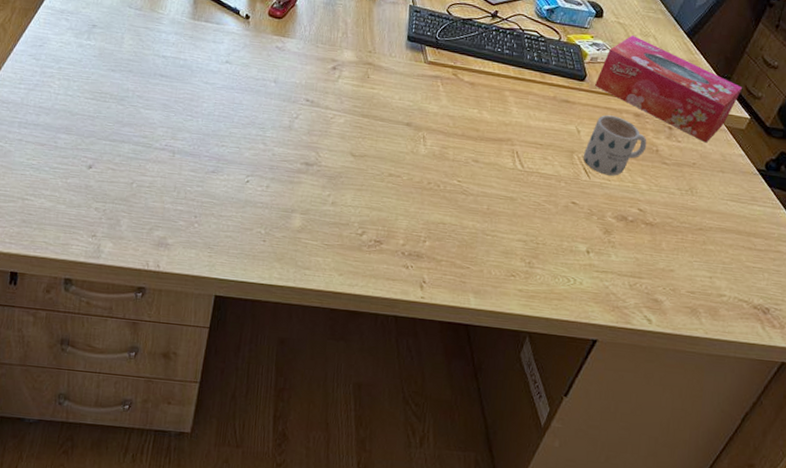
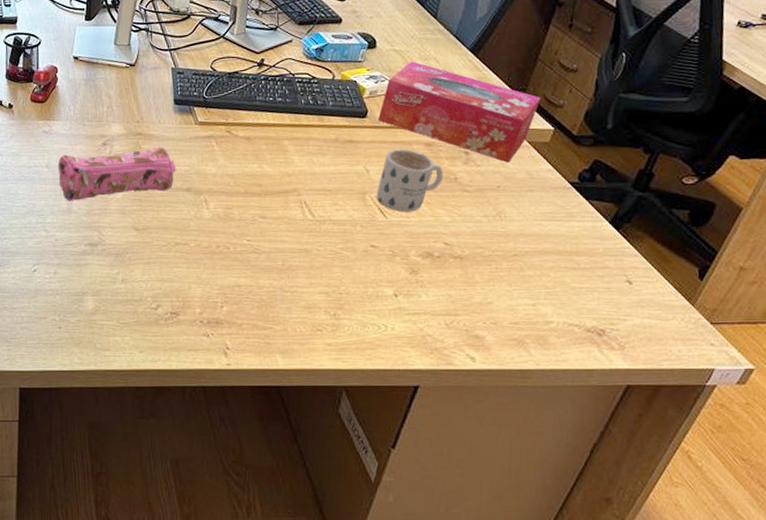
pencil case: none [284,72,401,123] -> present [57,146,177,201]

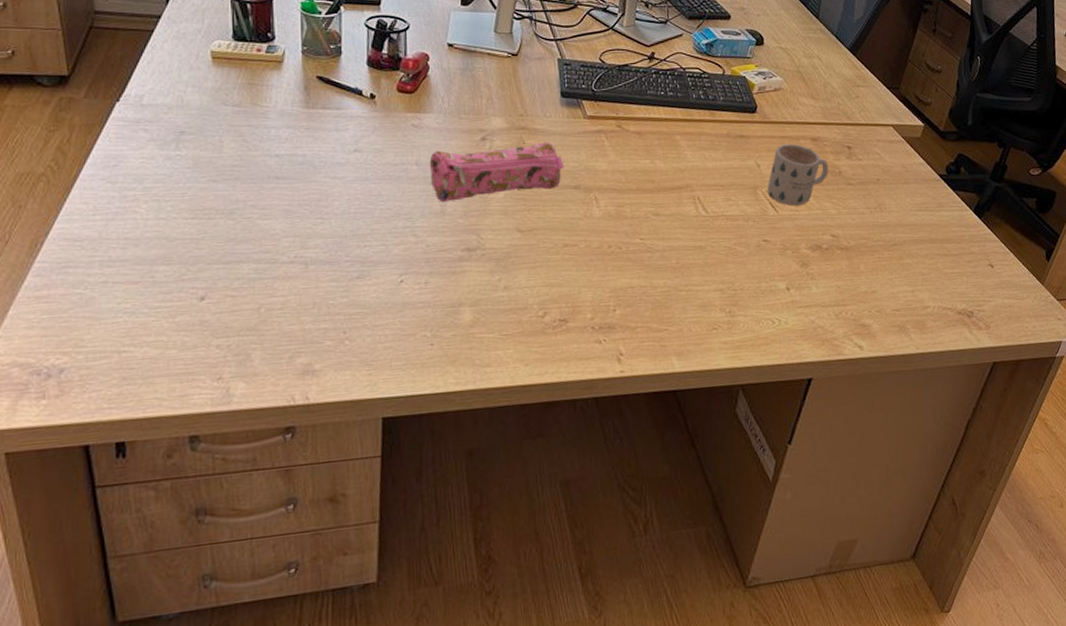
tissue box: present [378,61,541,163] -> none [767,59,912,157]

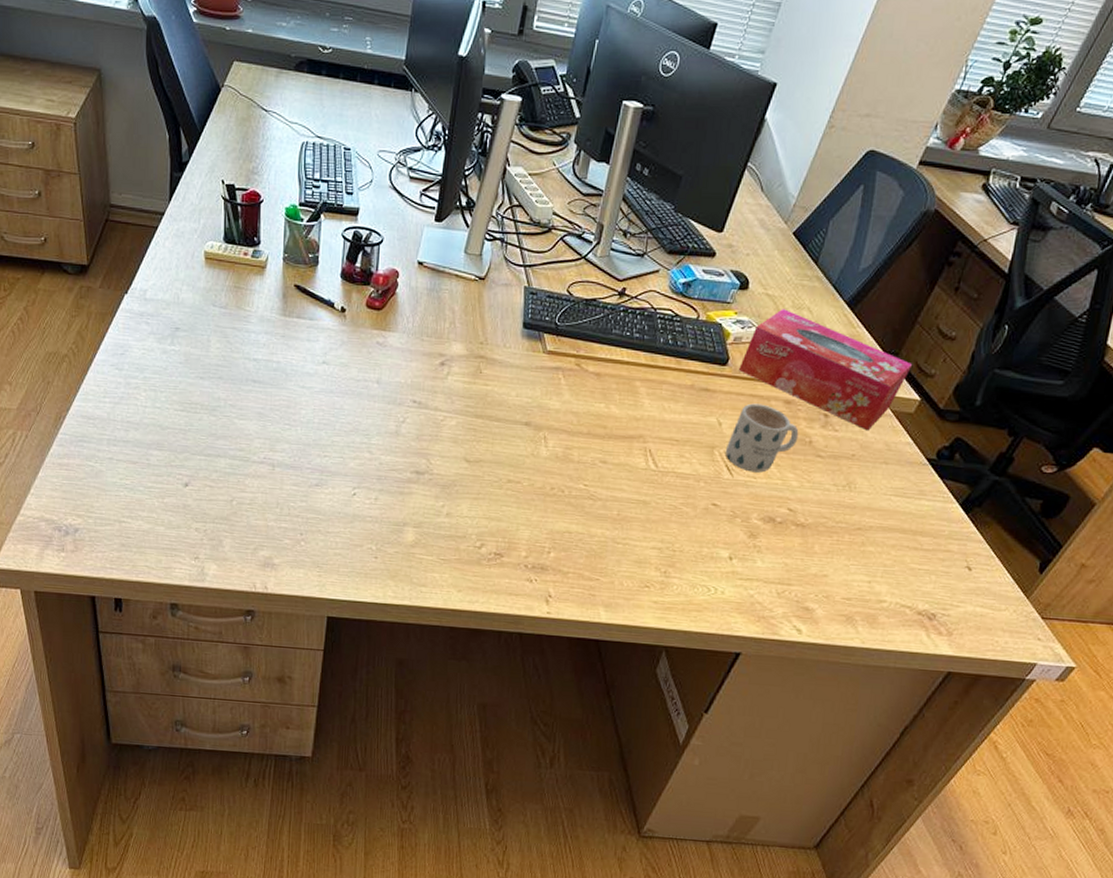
pencil case: present [429,141,565,202] -> none [389,370,518,423]
tissue box: none [767,59,912,157] -> present [739,309,913,431]

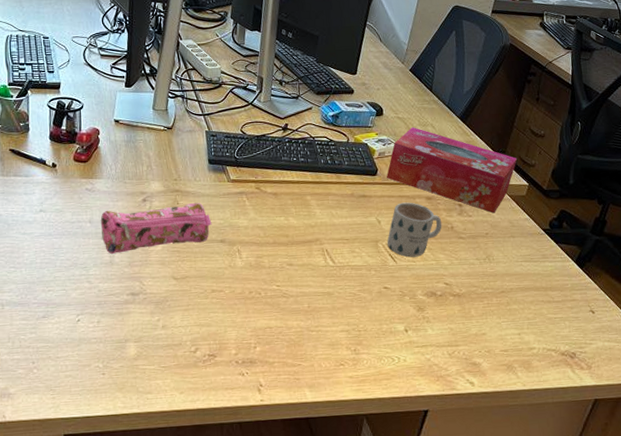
pencil case: none [389,370,518,423] -> present [100,202,212,254]

